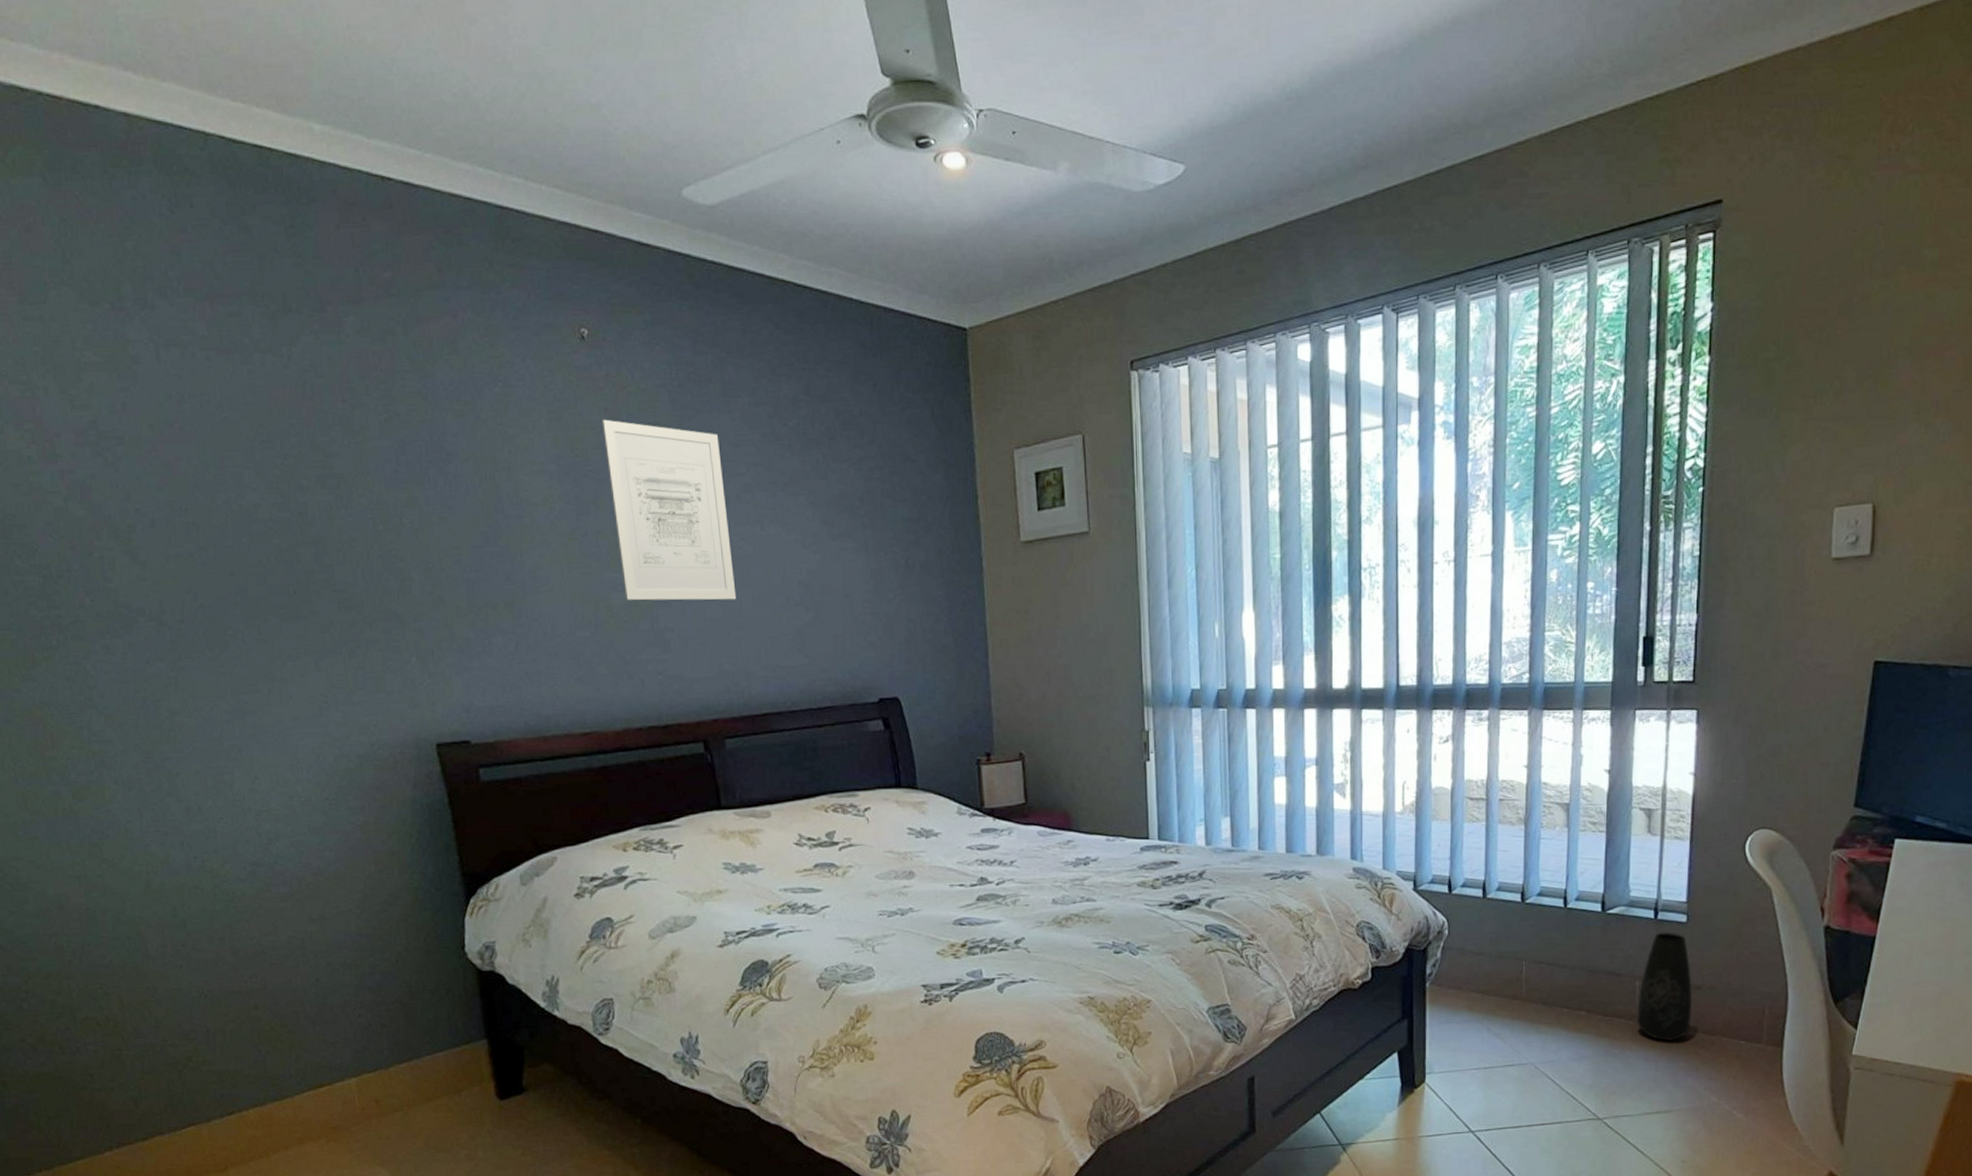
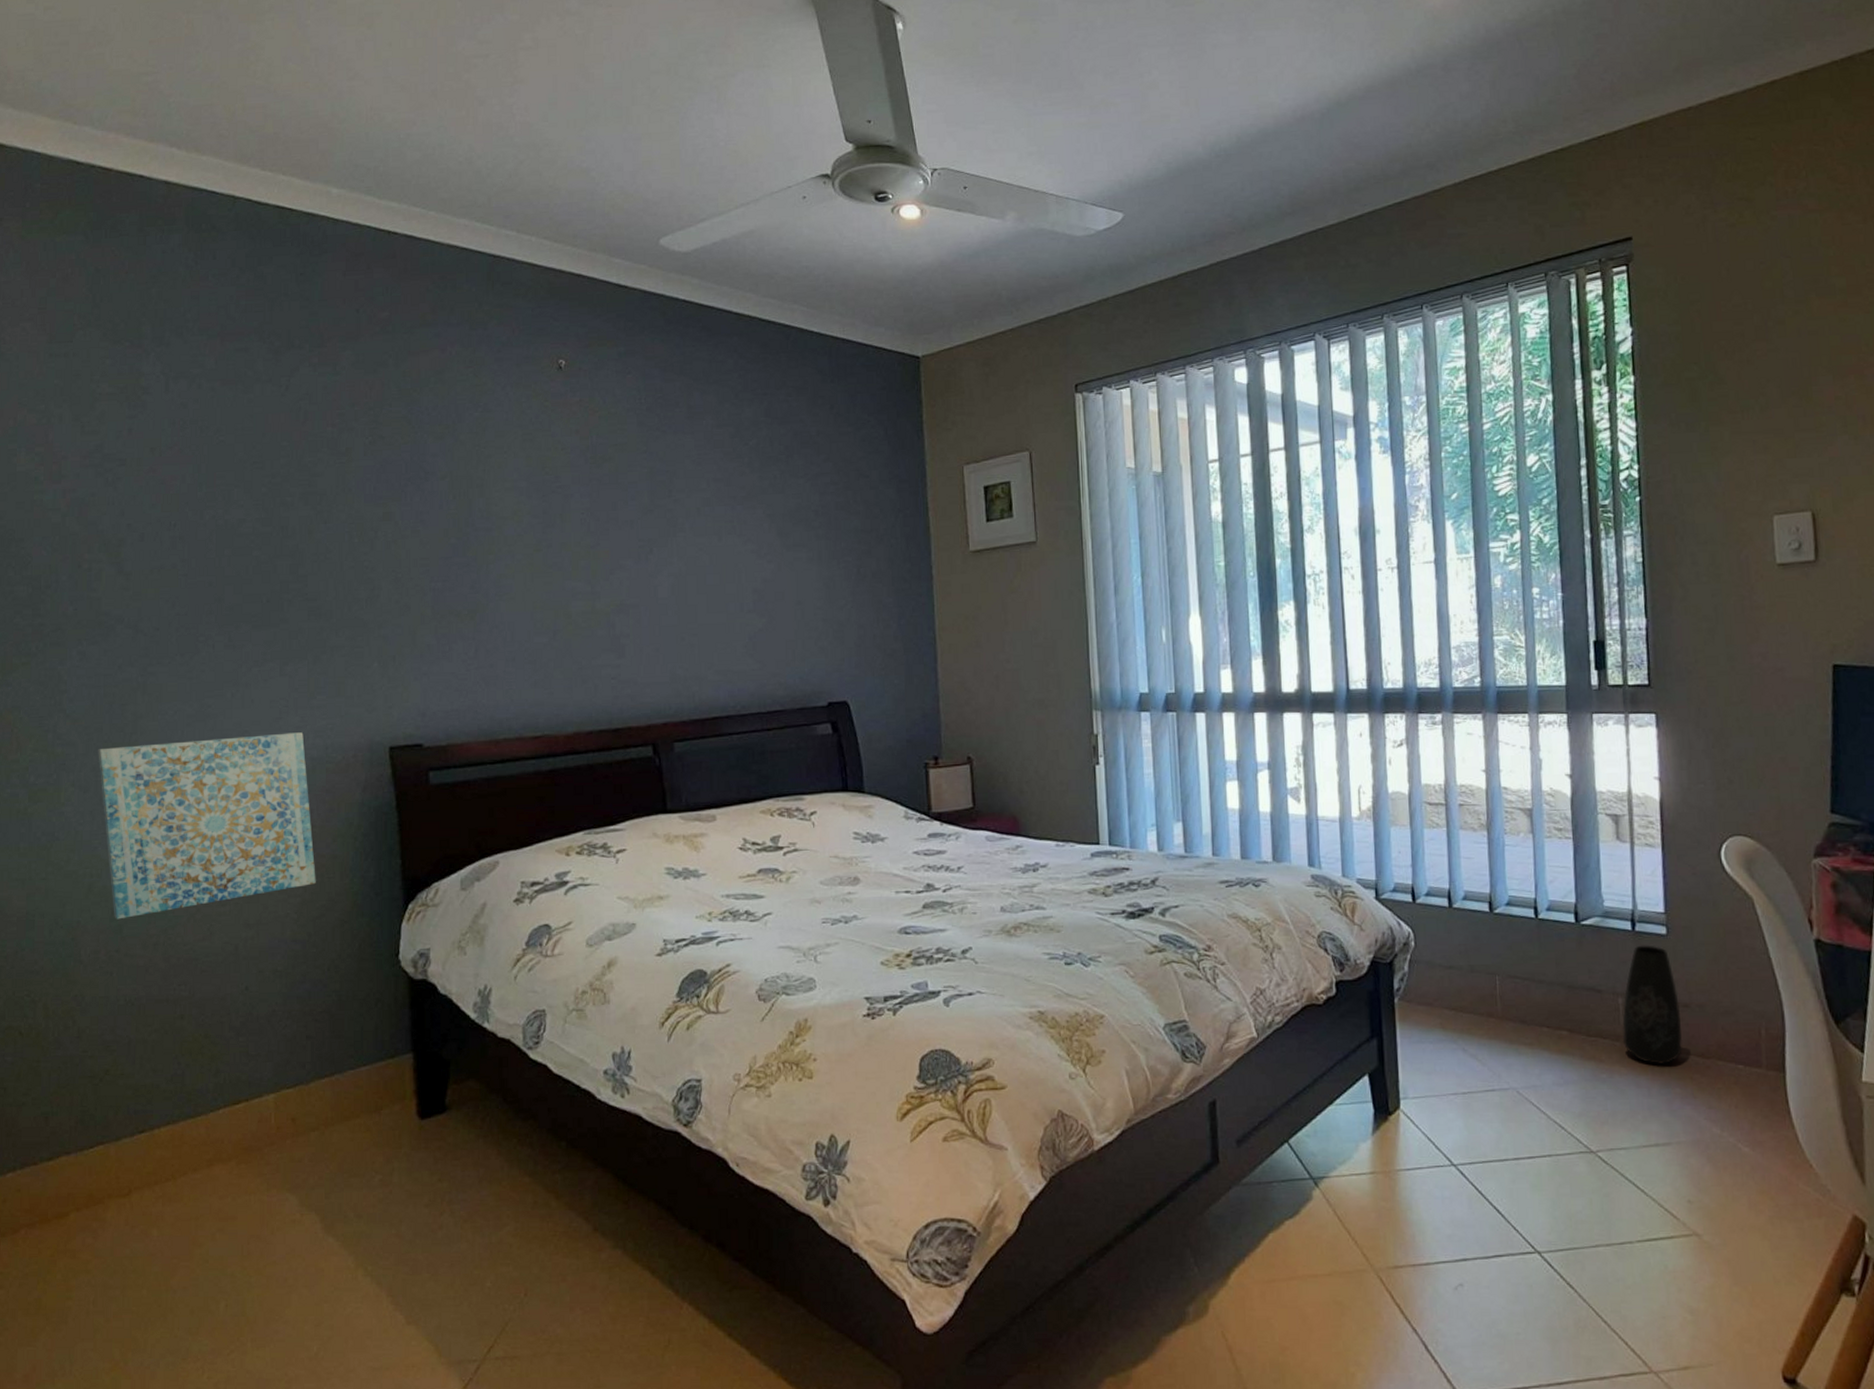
wall art: none [137,729,375,915] -> present [98,732,316,920]
wall art: present [602,419,737,601] -> none [573,440,692,608]

